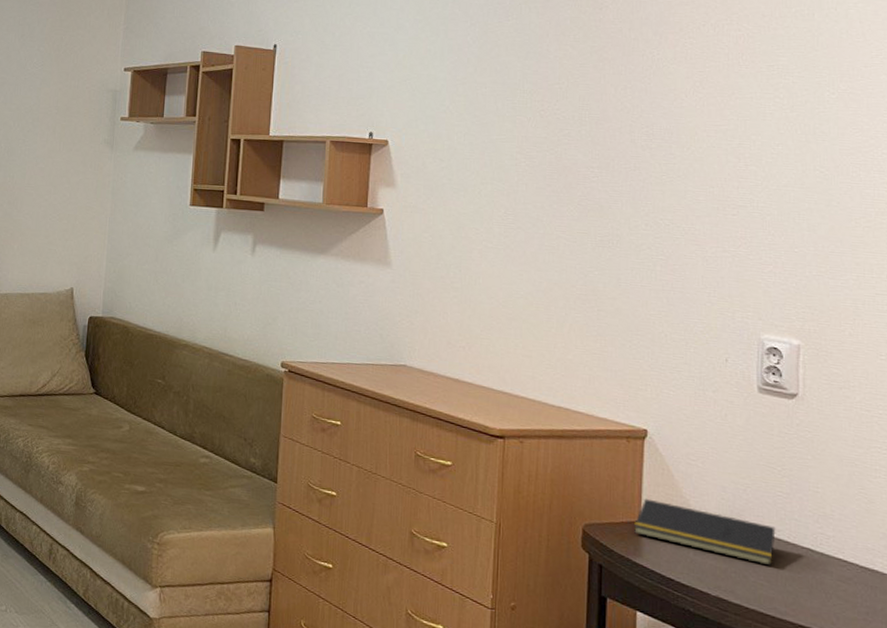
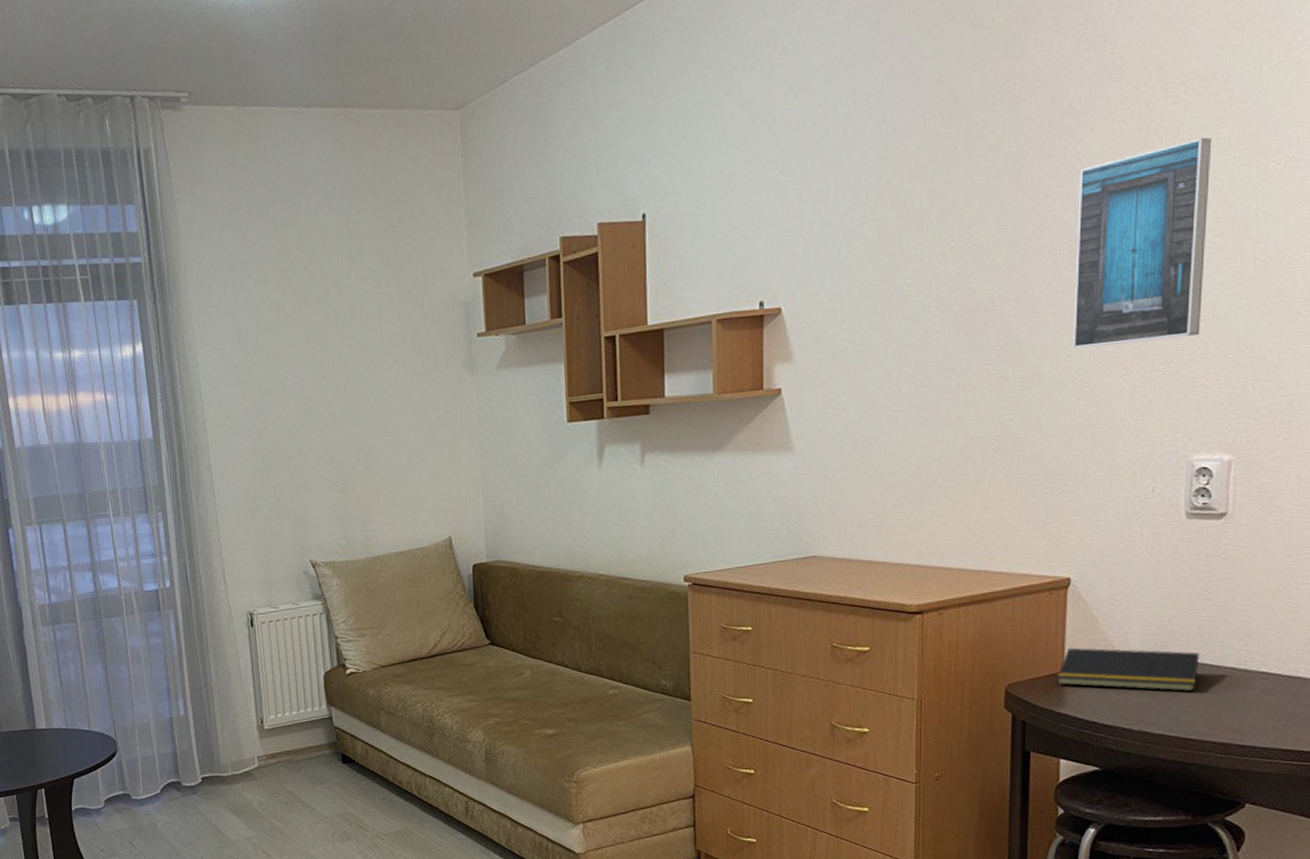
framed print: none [649,61,773,227] -> present [1072,137,1212,349]

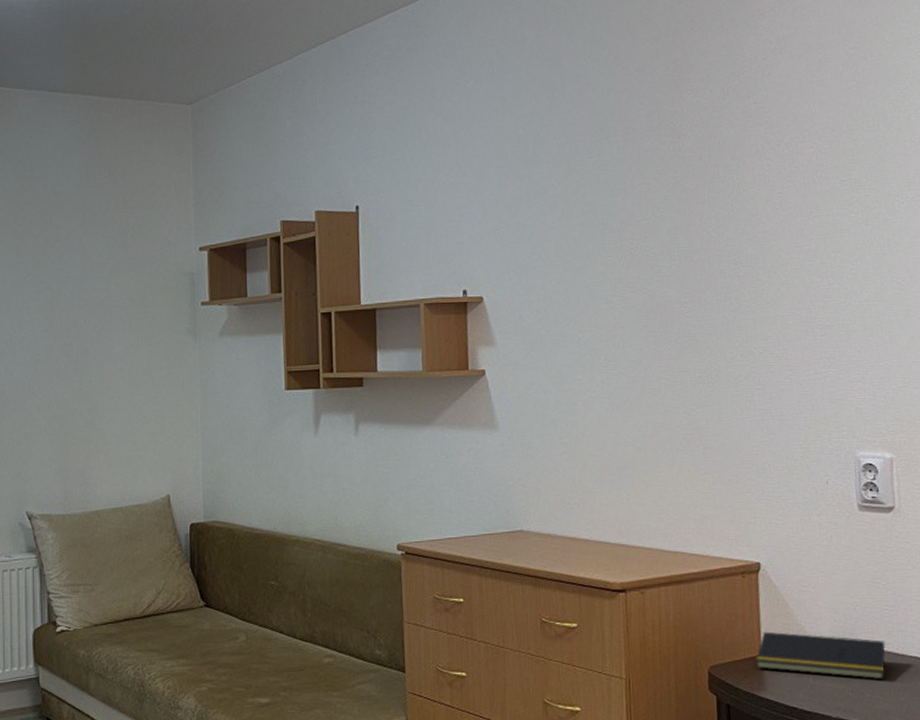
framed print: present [1072,137,1212,349] -> none [737,176,853,350]

